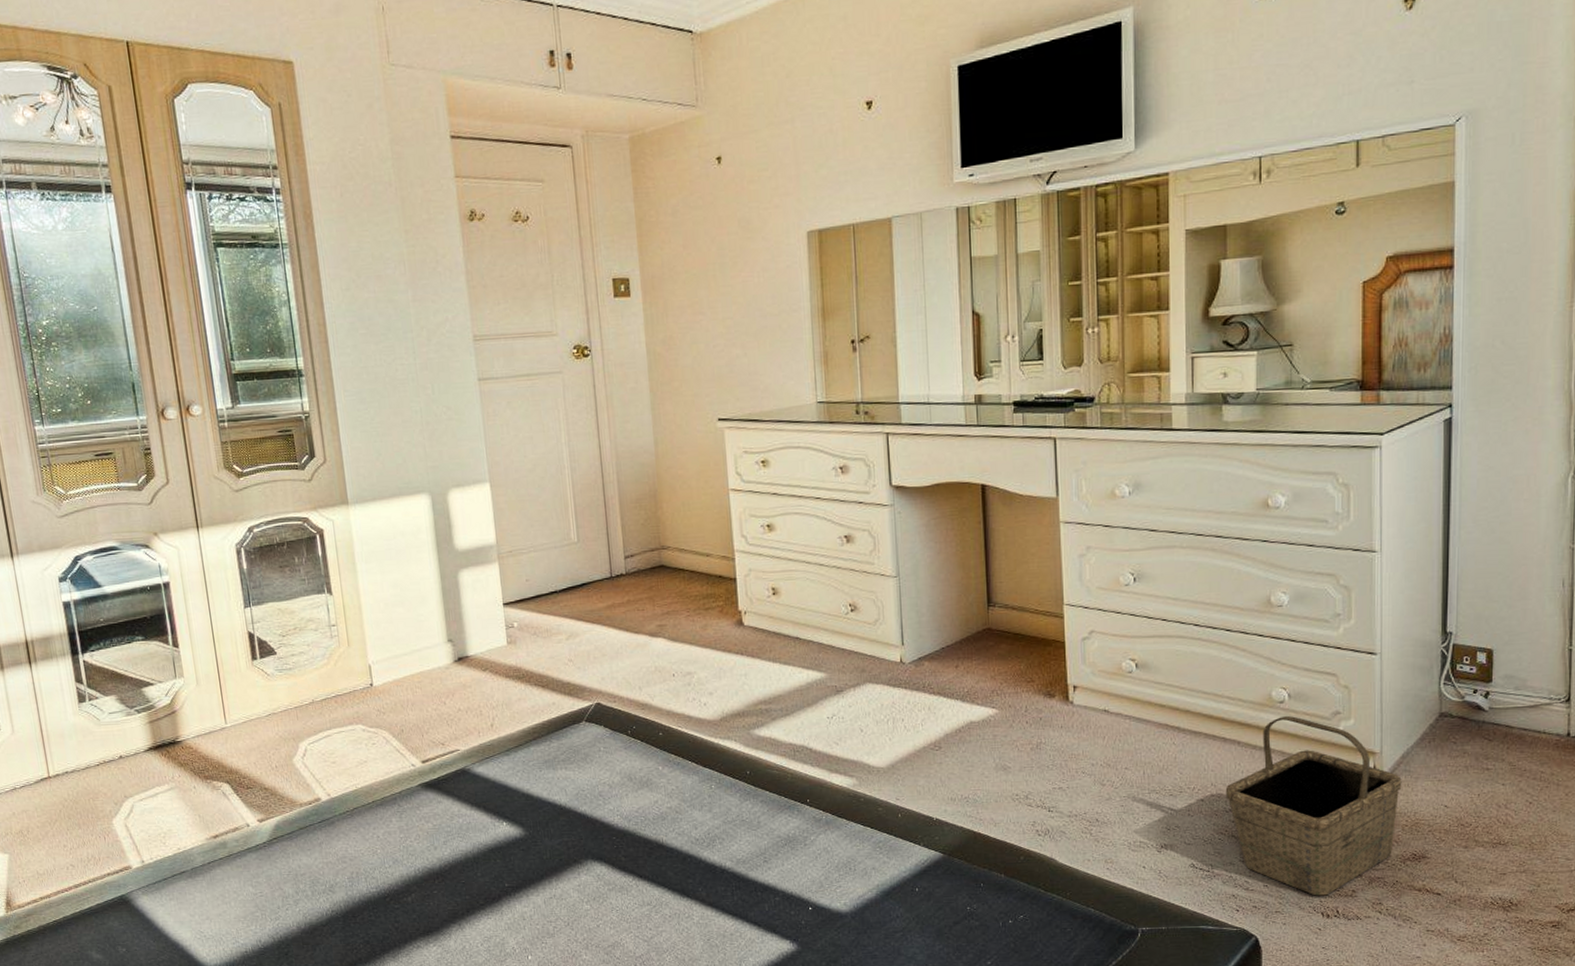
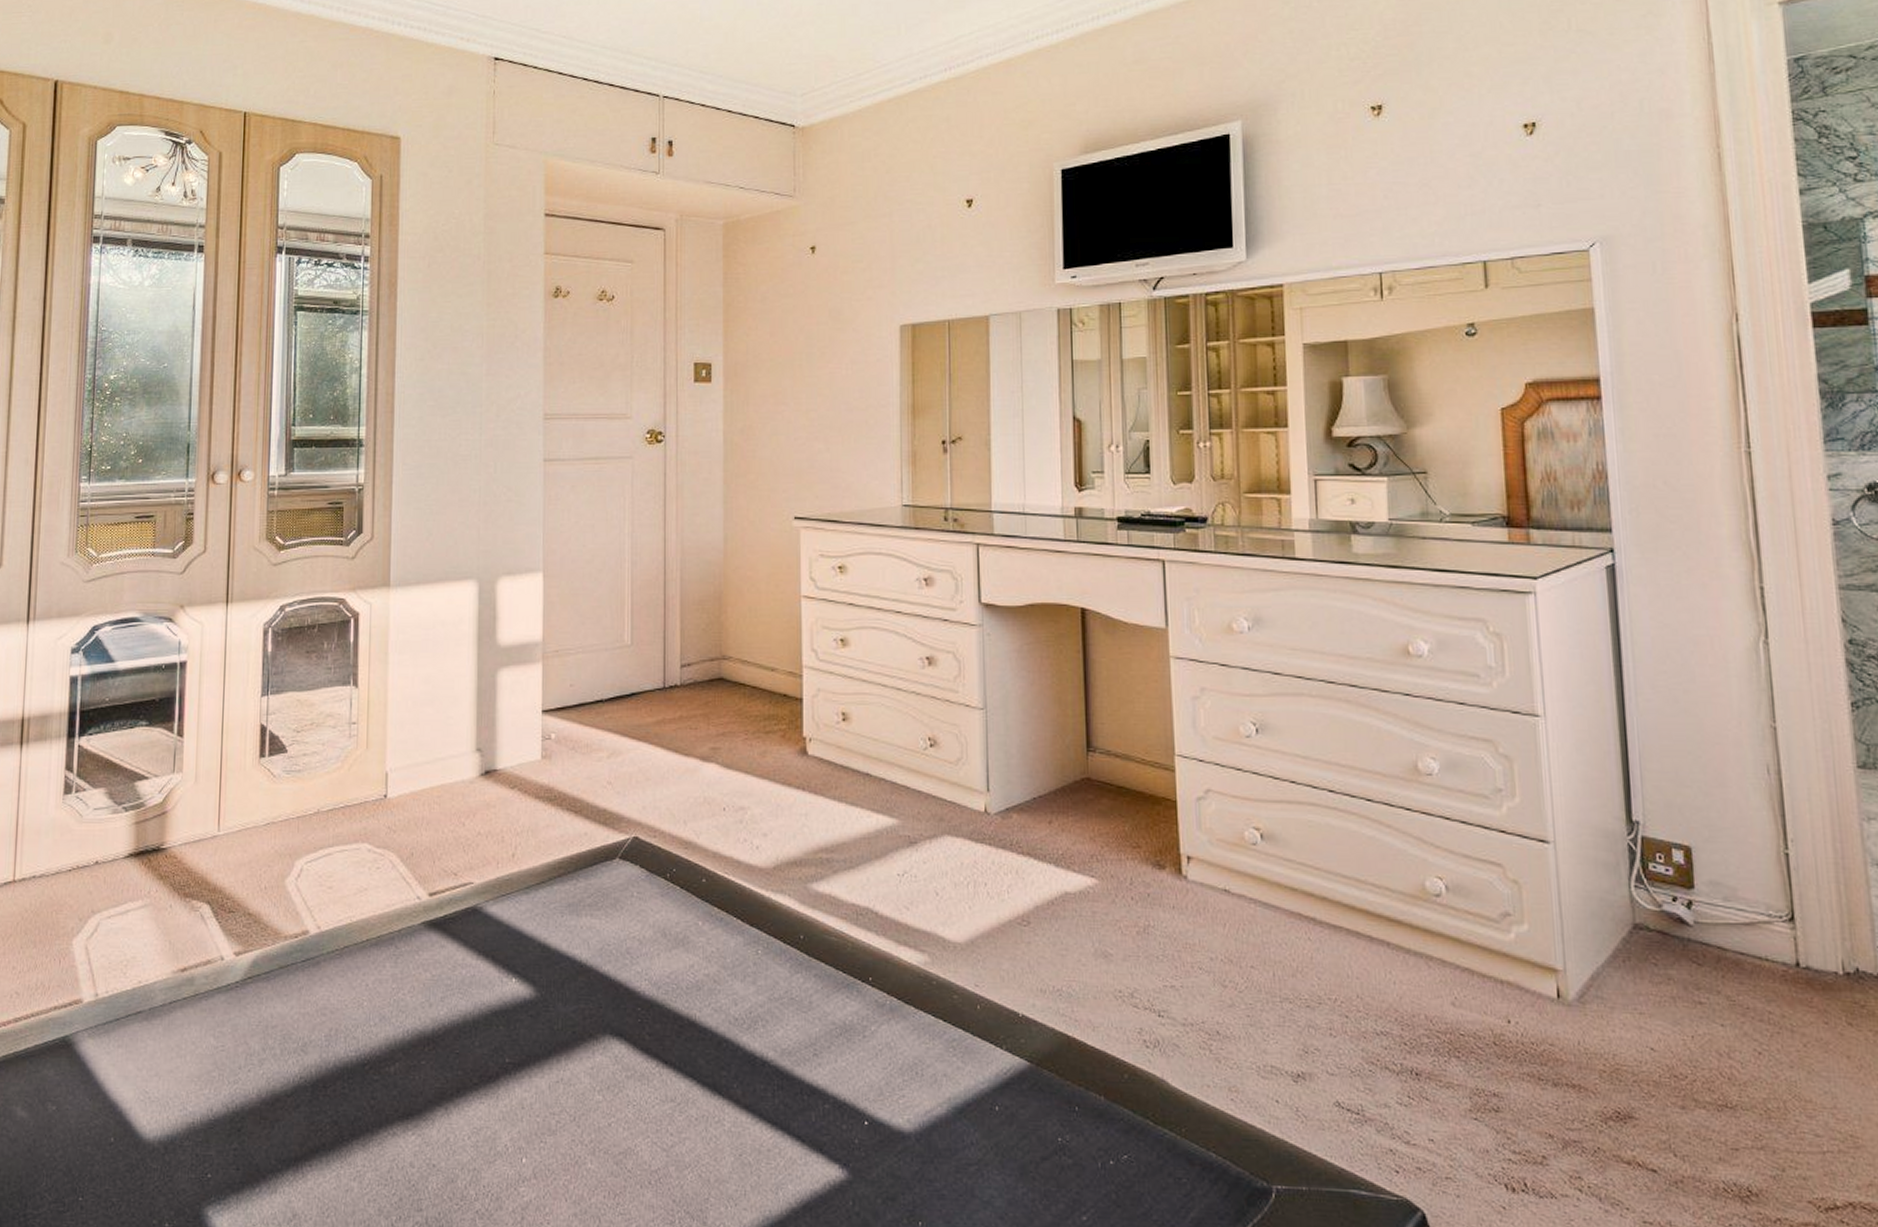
basket: present [1225,715,1402,896] -> none [1374,913,1594,1161]

